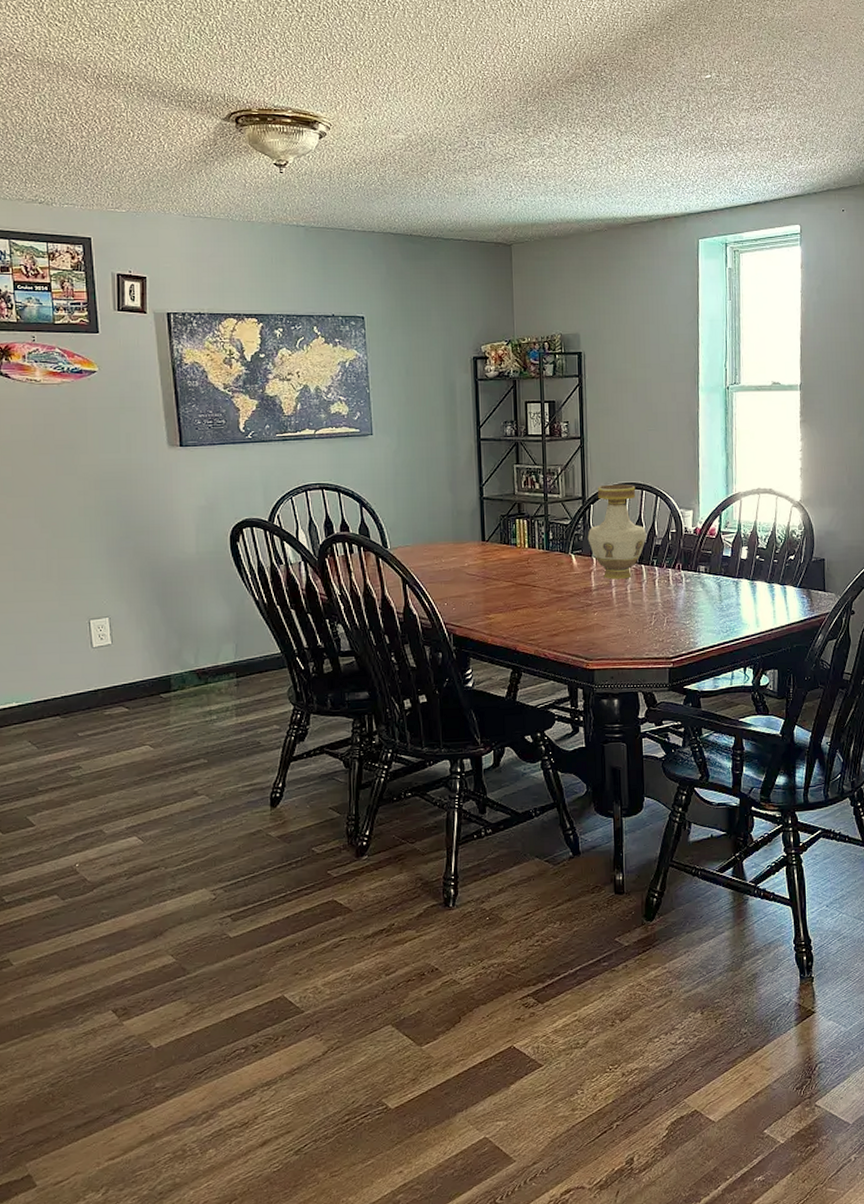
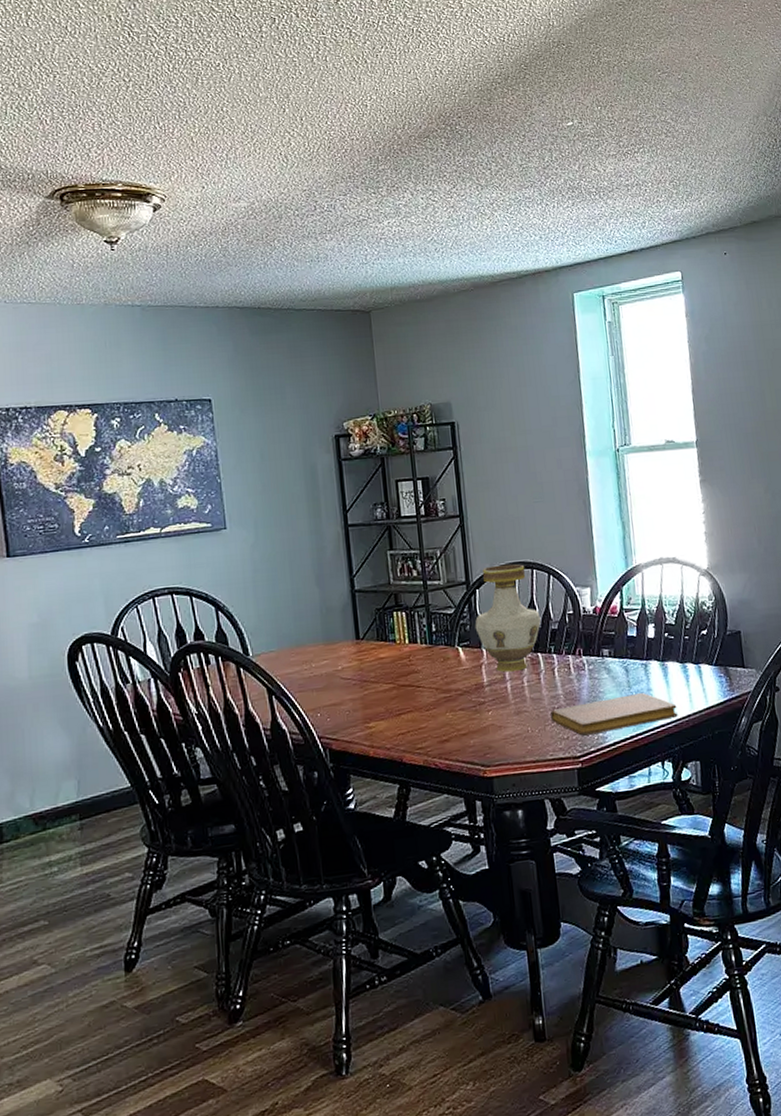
notebook: none [649,607,762,640] -> present [550,693,678,736]

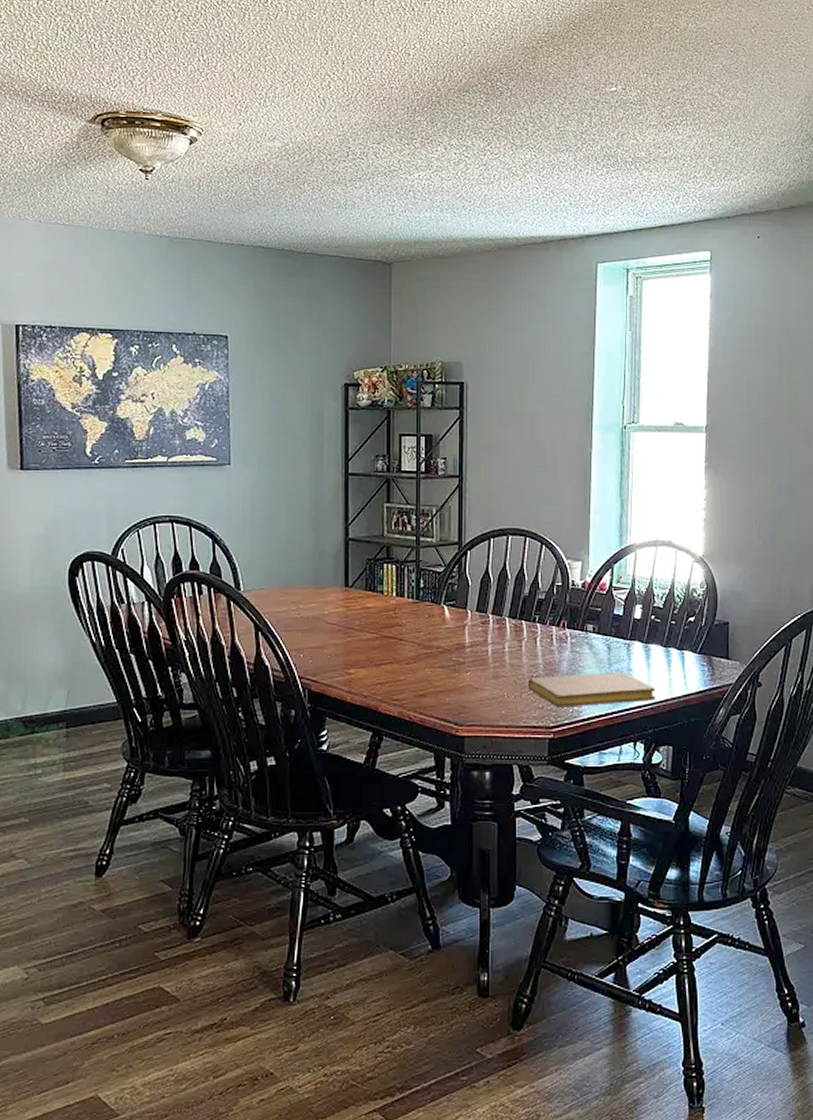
vase: present [475,564,541,673] -> none [462,529,528,636]

